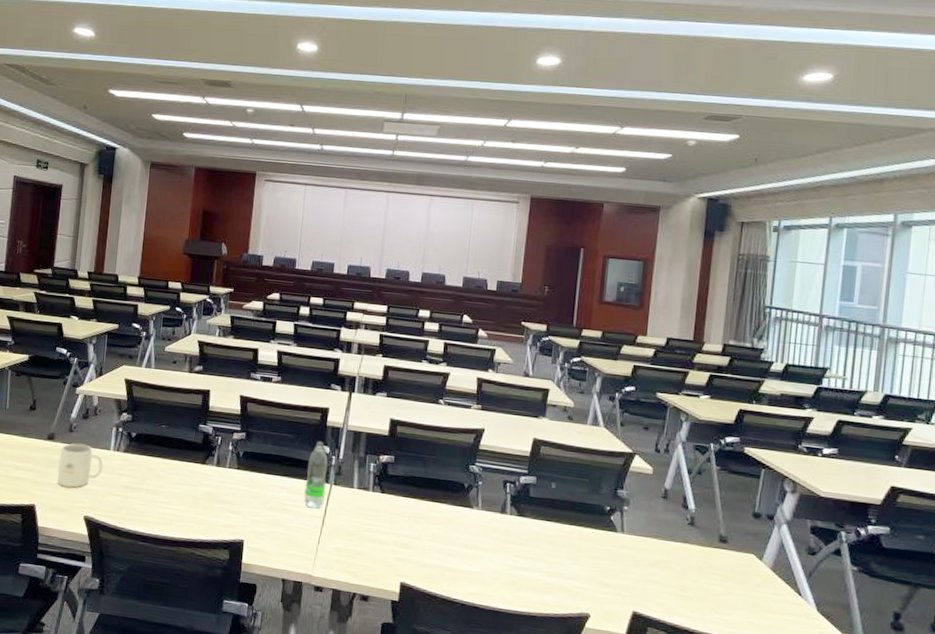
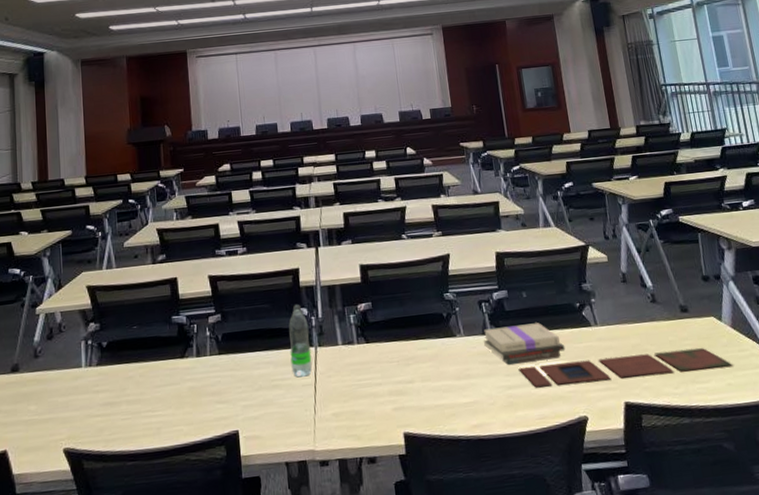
mug: present [57,443,103,488] -> none [27,367,76,421]
books: none [499,508,584,554] -> present [483,322,566,365]
papers: none [529,552,762,606] -> present [518,347,733,388]

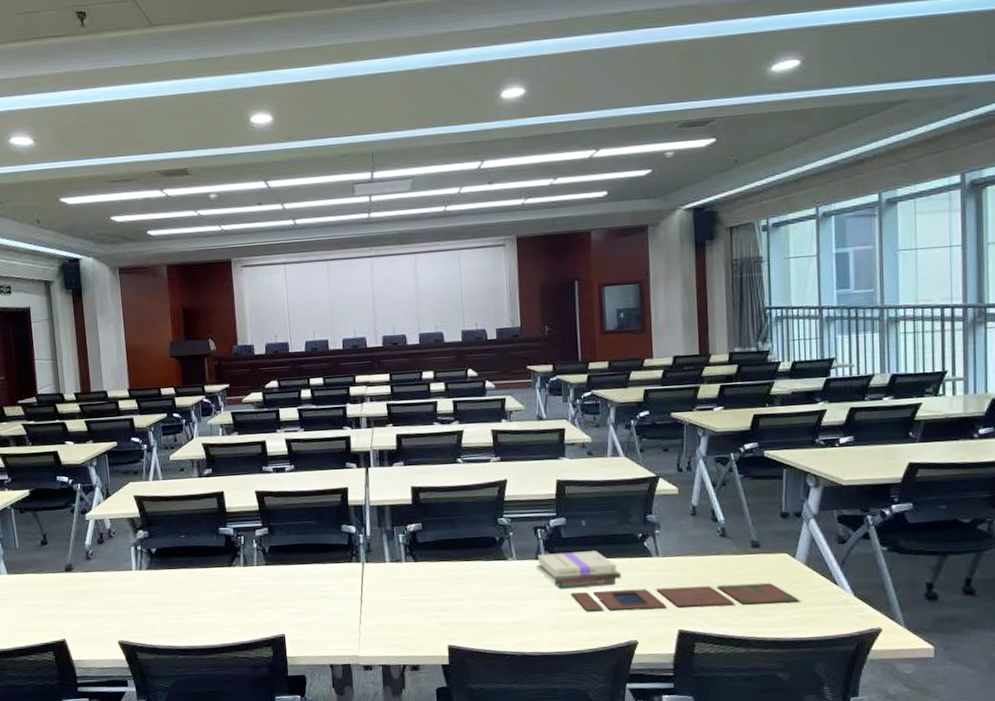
bottle: present [288,304,312,377] -> none [335,522,359,590]

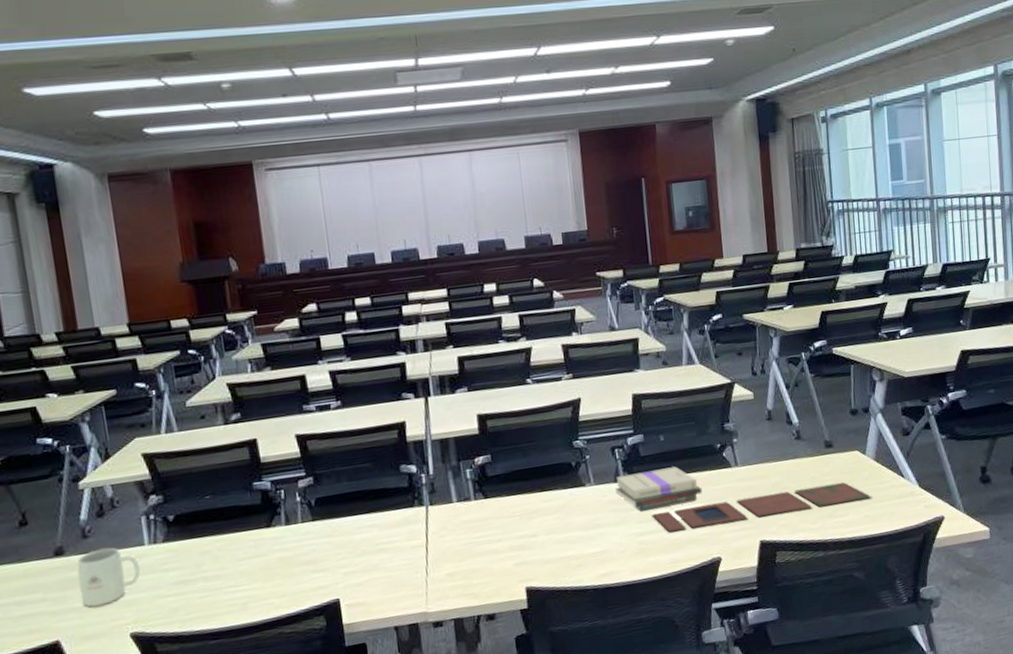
mug: none [81,569,128,616] -> present [77,547,140,608]

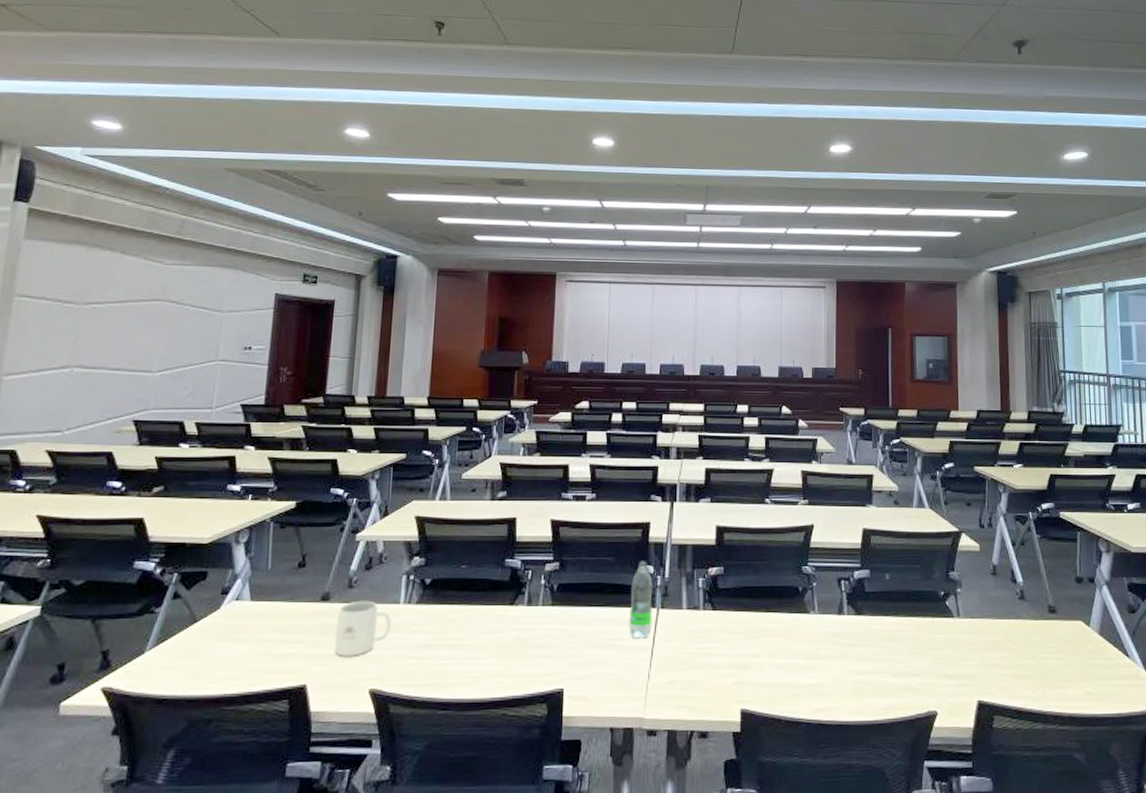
bottle: none [394,461,423,539] -> present [629,561,653,639]
books: present [614,466,703,512] -> none [837,608,923,649]
papers: present [652,481,872,533] -> none [871,651,1095,676]

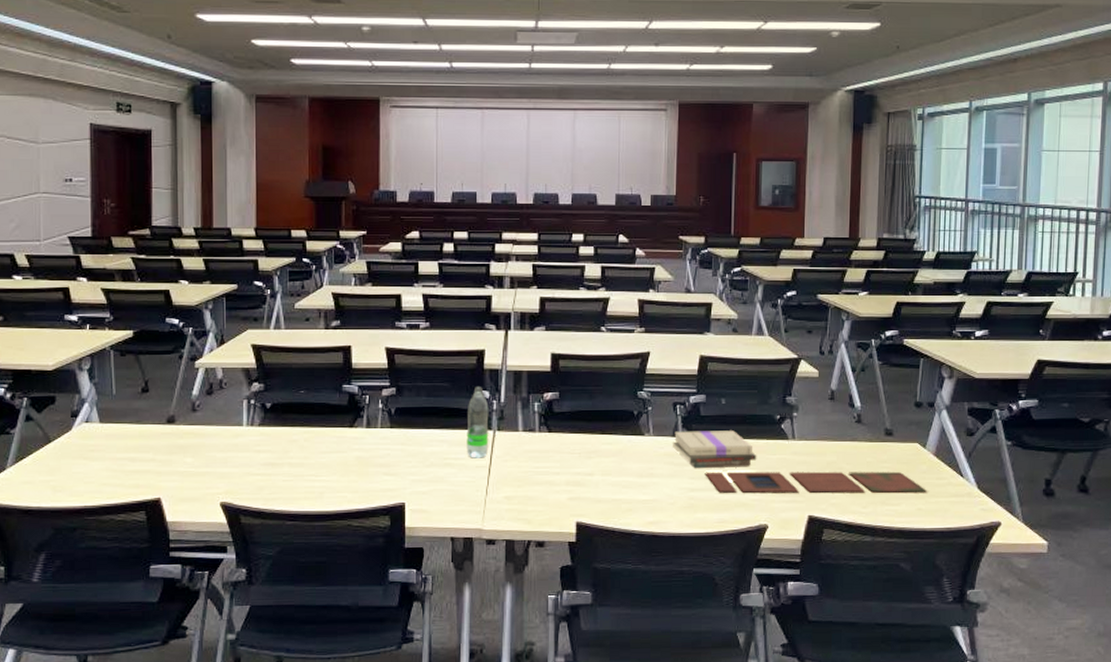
mug: present [334,600,391,657] -> none [183,423,236,473]
books: none [837,608,923,649] -> present [672,430,757,468]
papers: none [871,651,1095,676] -> present [705,471,928,493]

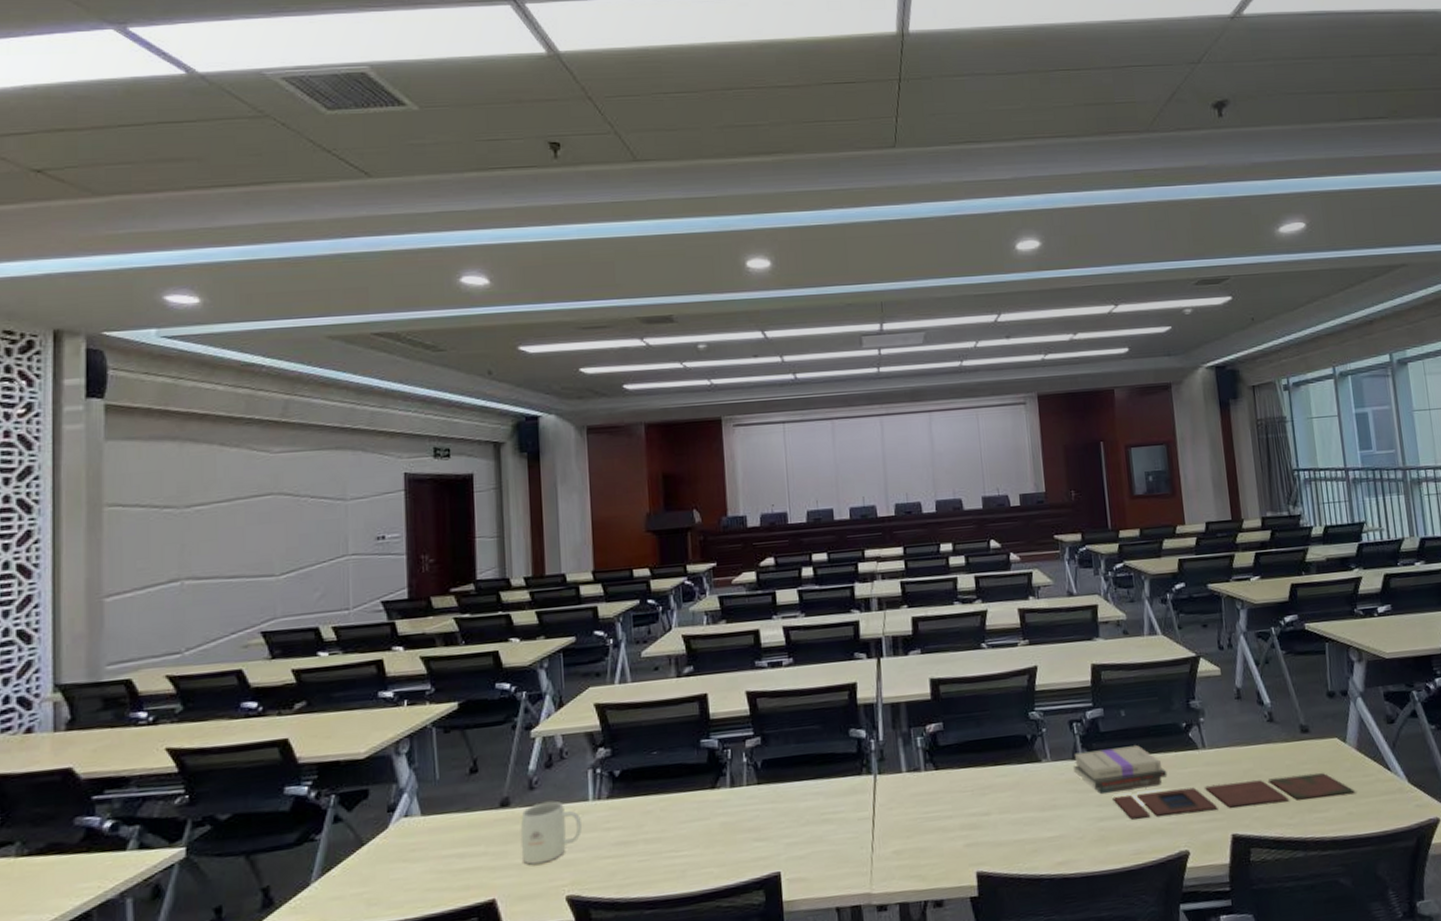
mug: none [183,423,236,473] -> present [520,800,582,865]
bottle: present [466,387,489,458] -> none [842,725,871,810]

